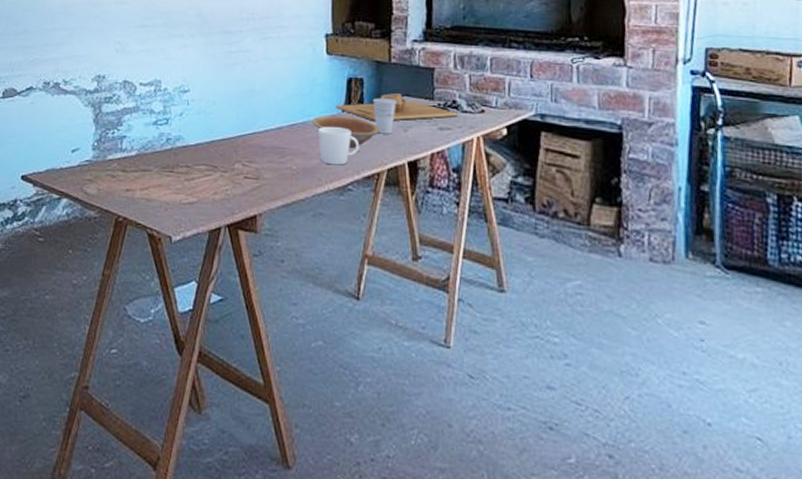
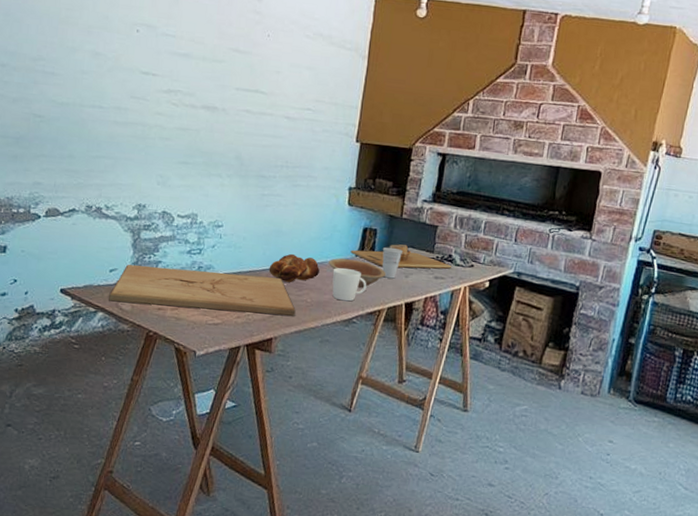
cutting board: none [73,142,280,188] -> present [109,265,296,316]
bread loaf: none [245,115,302,149] -> present [269,253,320,283]

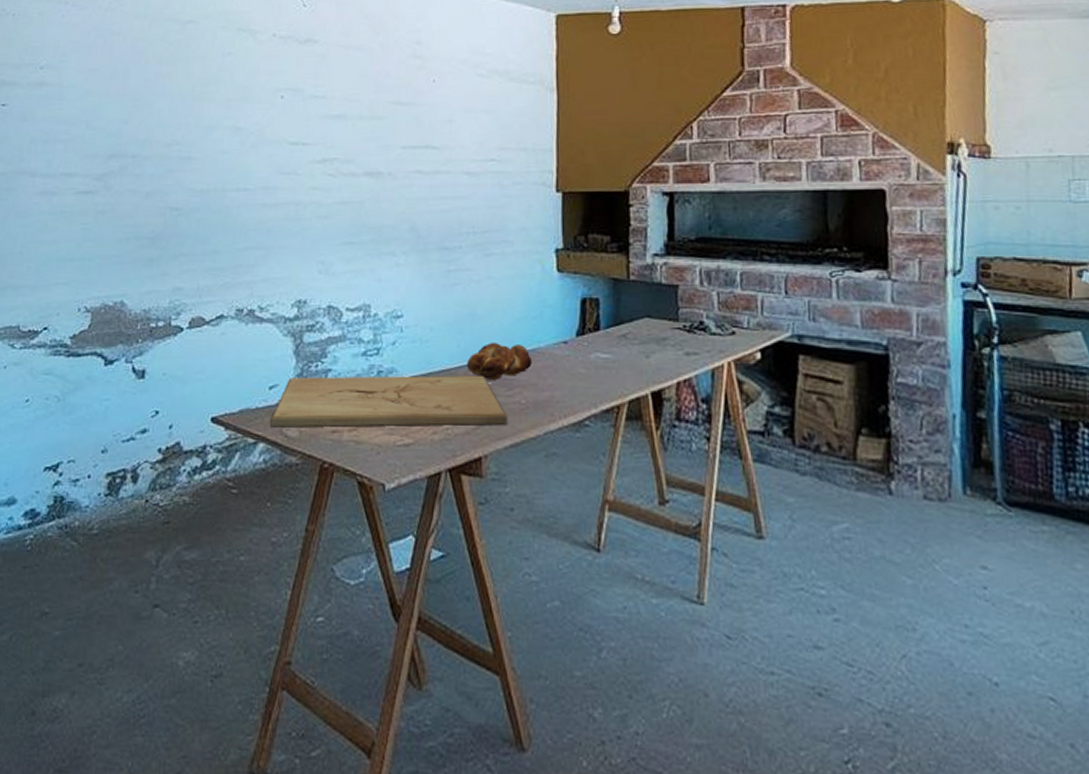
bowl: present [328,258,387,288] -> none [542,342,620,377]
cup: present [332,268,367,302] -> none [549,354,597,398]
cutting board: present [350,244,451,269] -> none [568,315,706,347]
cup: present [382,247,402,279] -> none [609,320,637,361]

